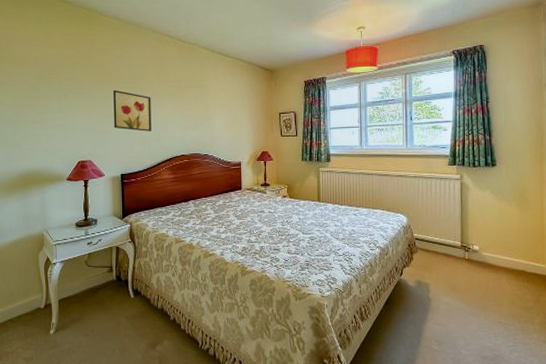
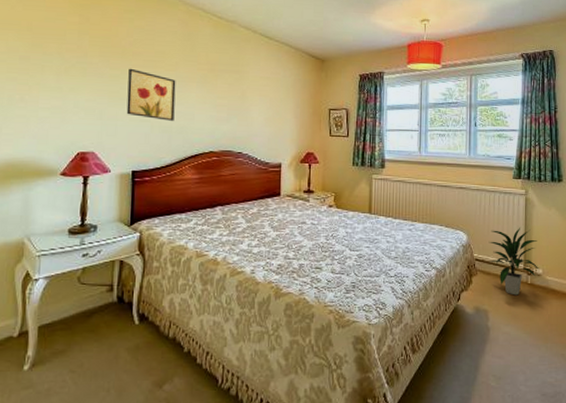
indoor plant: none [427,209,477,270] -> present [488,228,541,296]

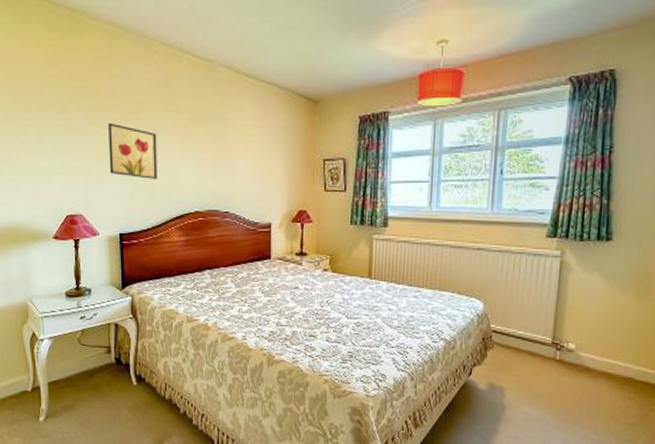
indoor plant: present [488,228,541,296] -> none [509,296,573,373]

